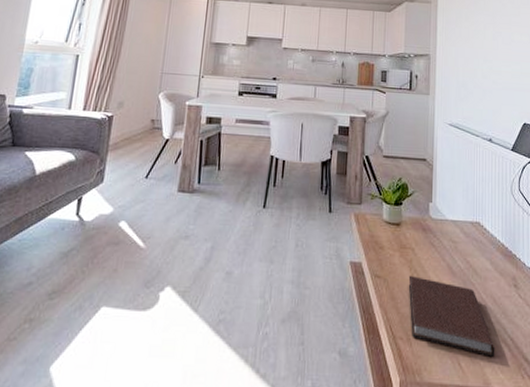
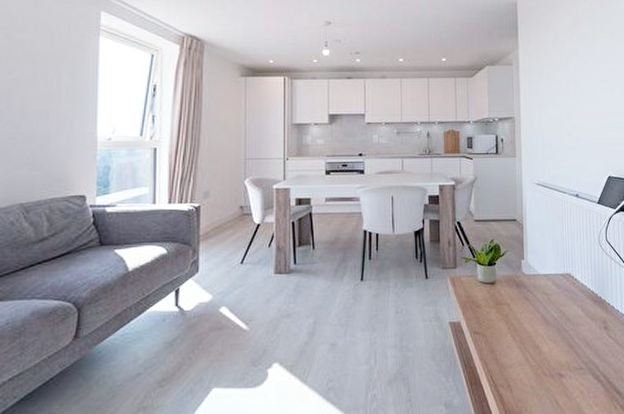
notebook: present [408,275,495,358] -> none [505,328,590,394]

